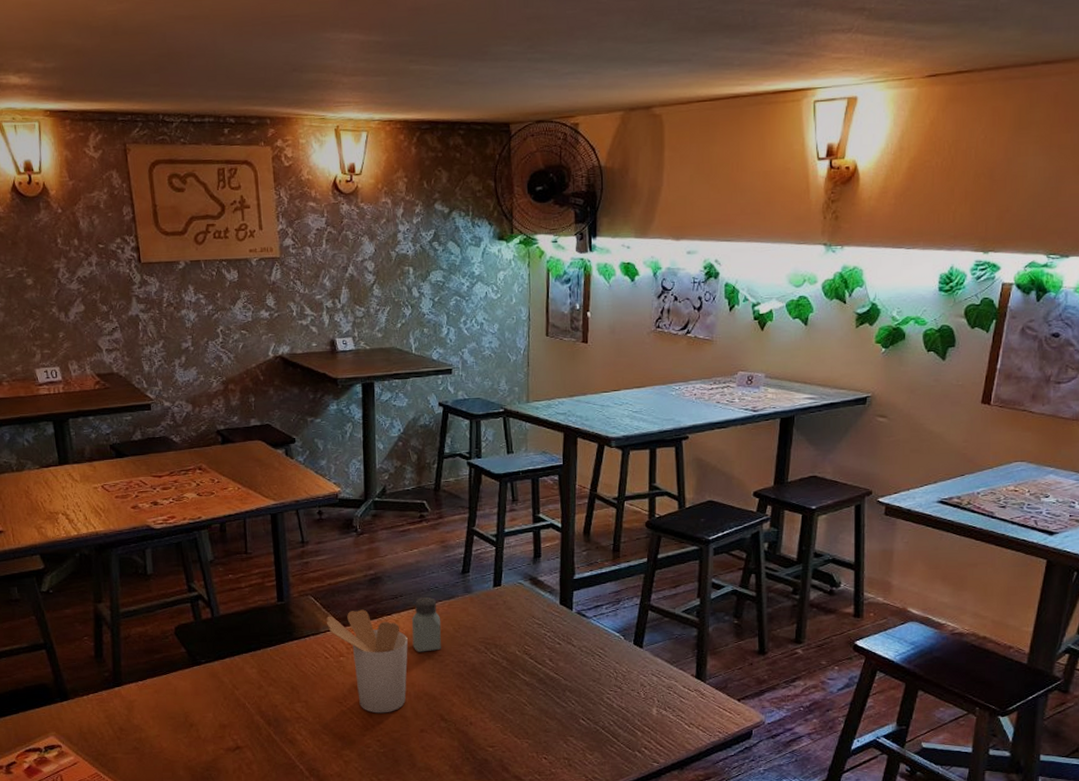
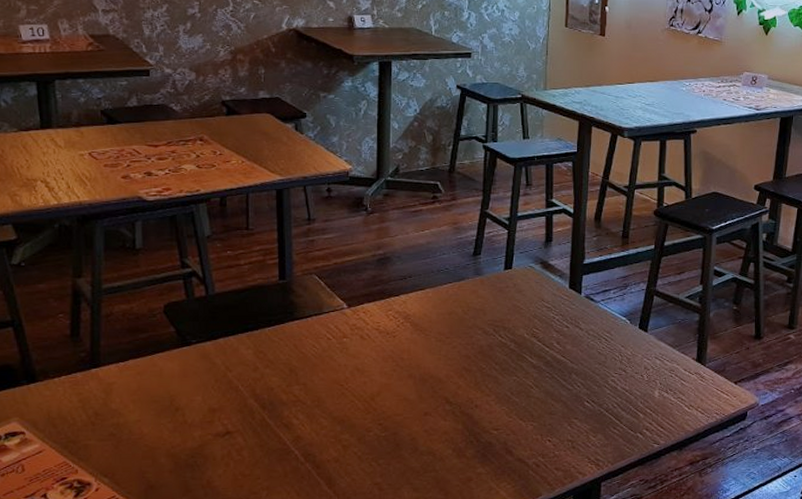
utensil holder: present [327,609,408,713] -> none [331,290,415,396]
saltshaker: present [411,597,442,652] -> none [420,279,450,334]

